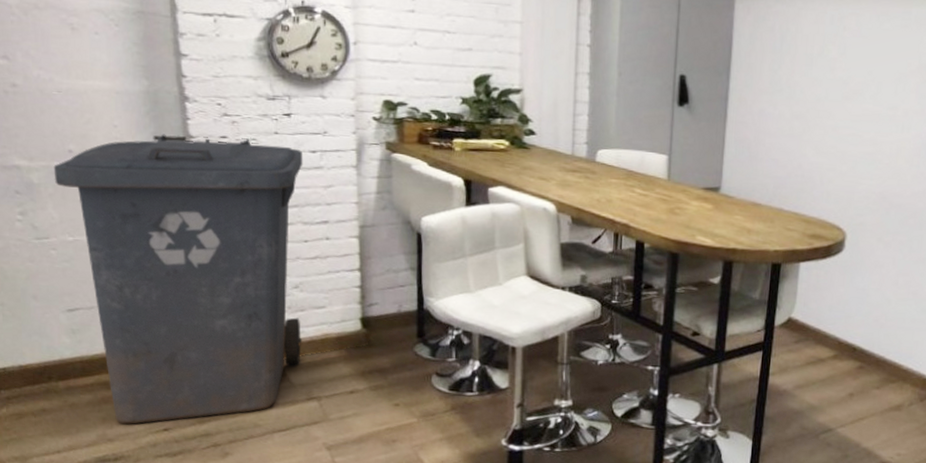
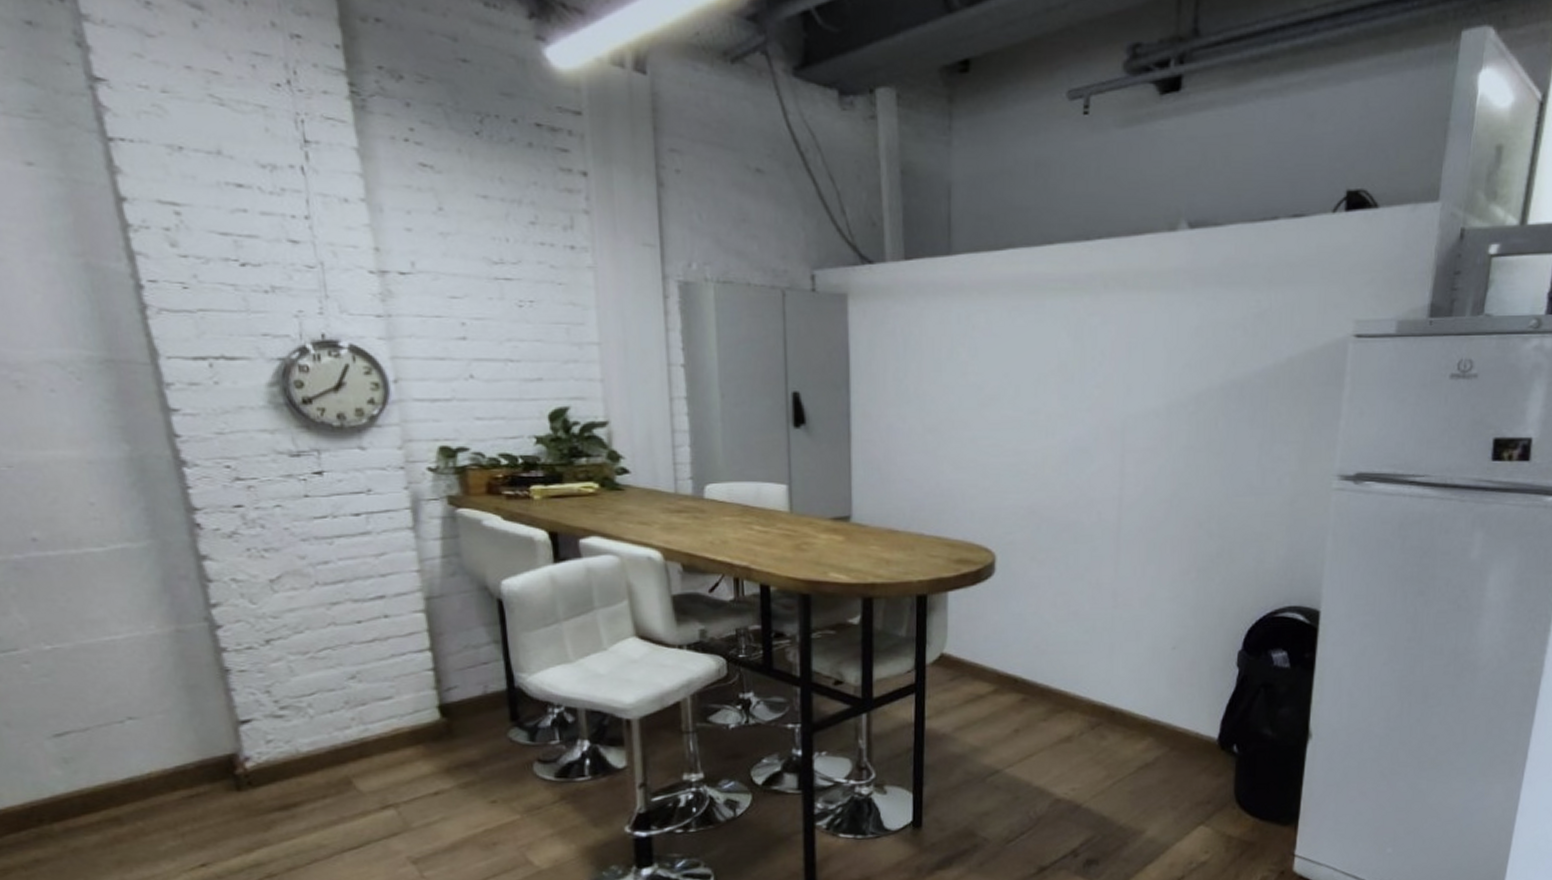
recycling bin: present [53,134,303,424] -> none [13,504,368,865]

